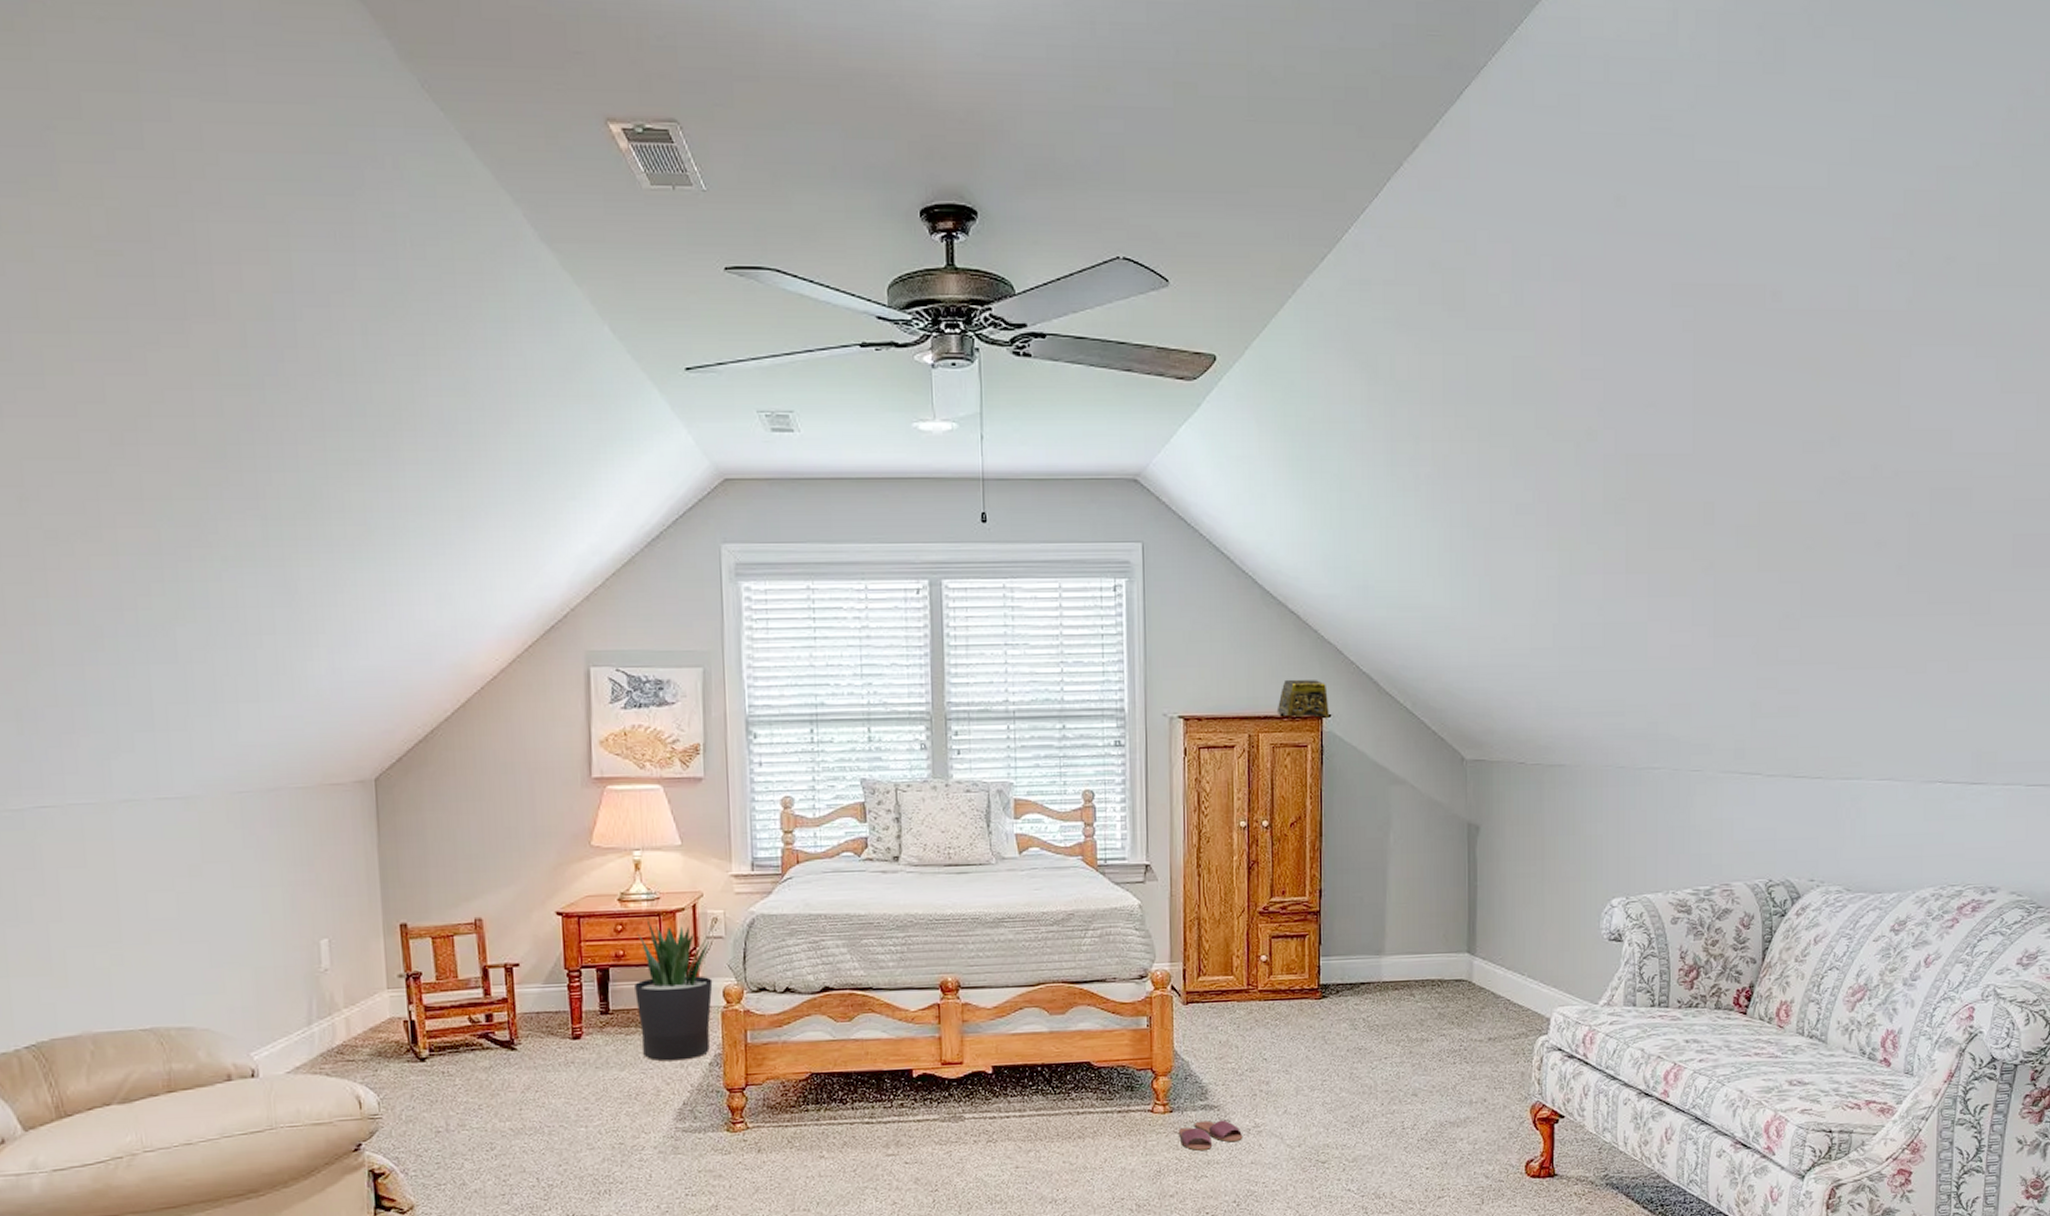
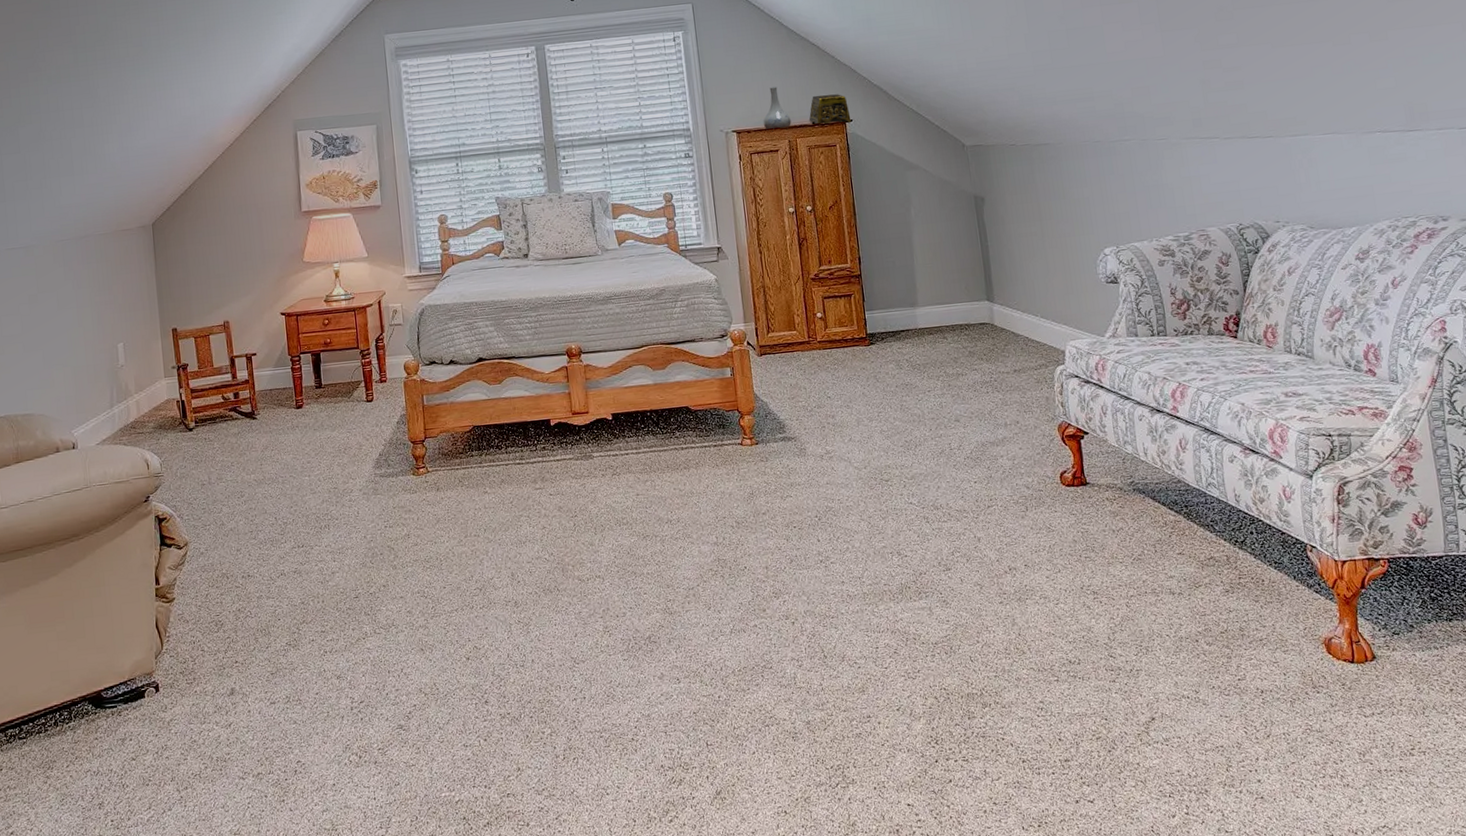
planter: present [635,917,713,1062] -> none [339,312,397,423]
slippers: present [1179,1119,1243,1151] -> none [765,448,818,475]
vase: none [1218,663,1254,722] -> present [763,87,792,132]

